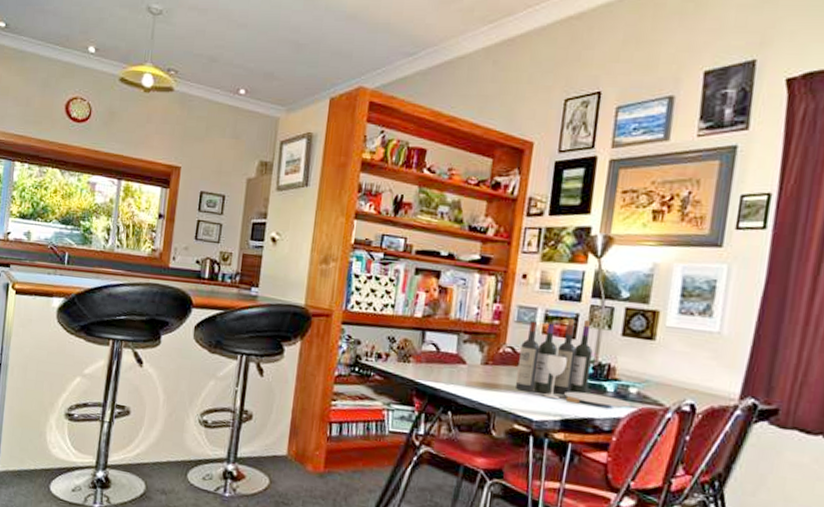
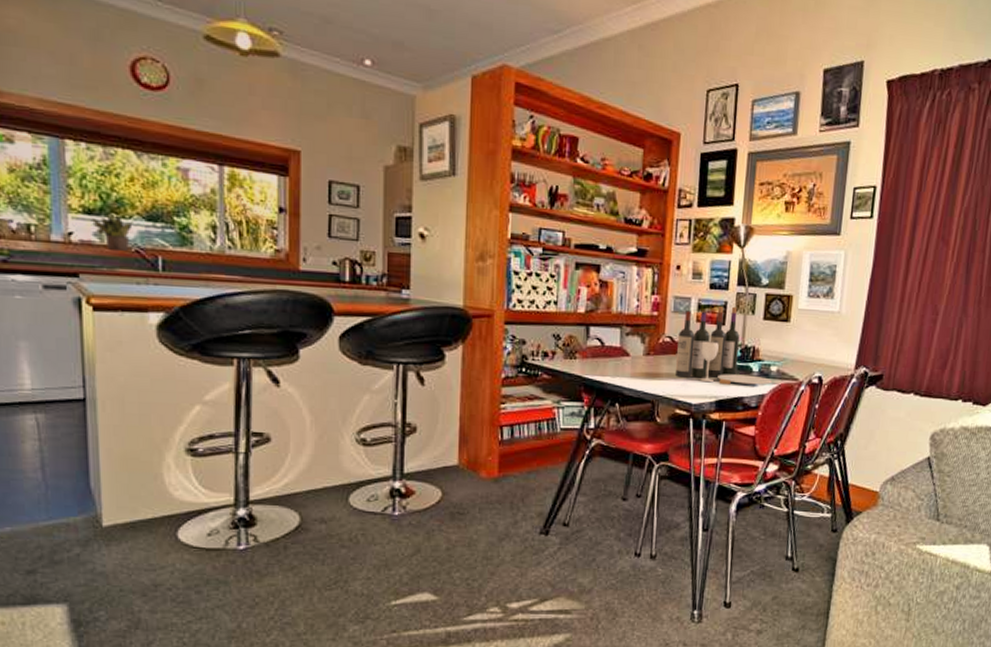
potted plant: none [23,218,52,249] -> present [90,213,133,252]

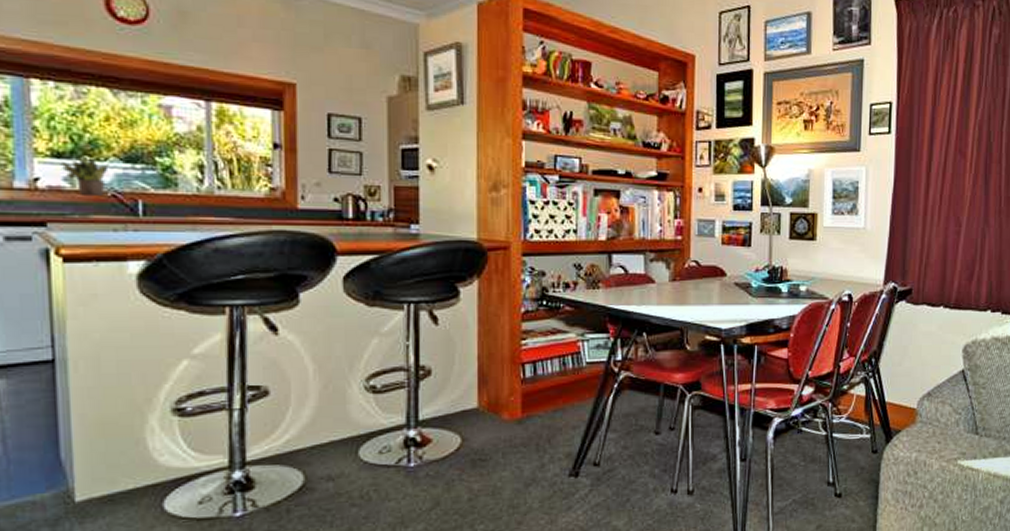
wine bottle: present [674,306,772,385] -> none [702,227,802,307]

